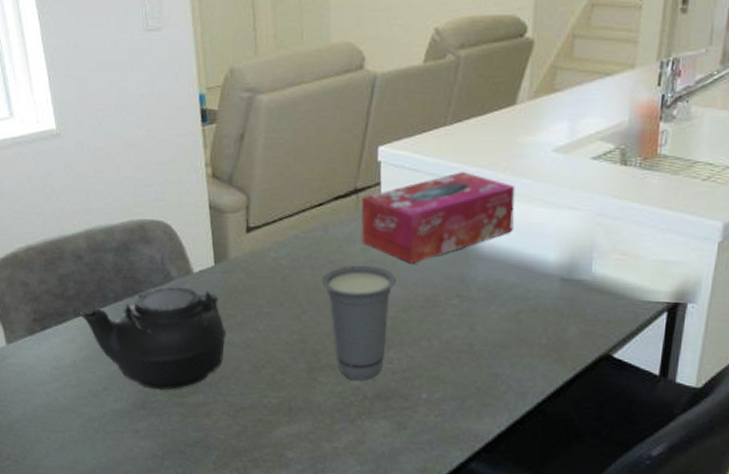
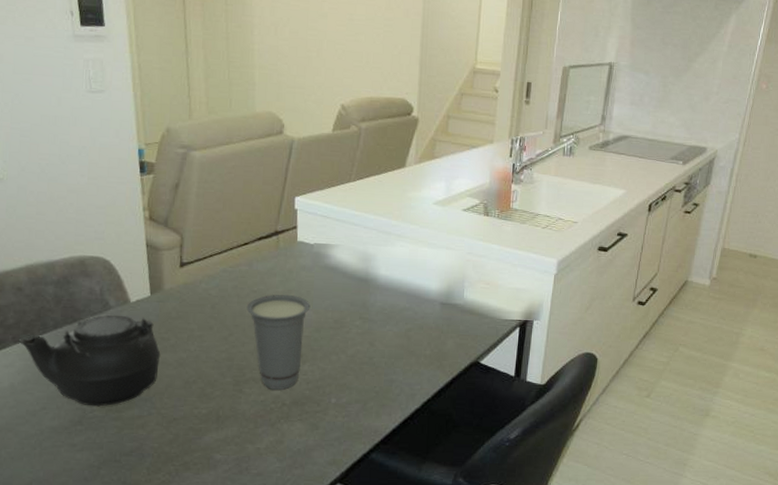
tissue box: present [361,172,515,264] -> none [280,219,405,292]

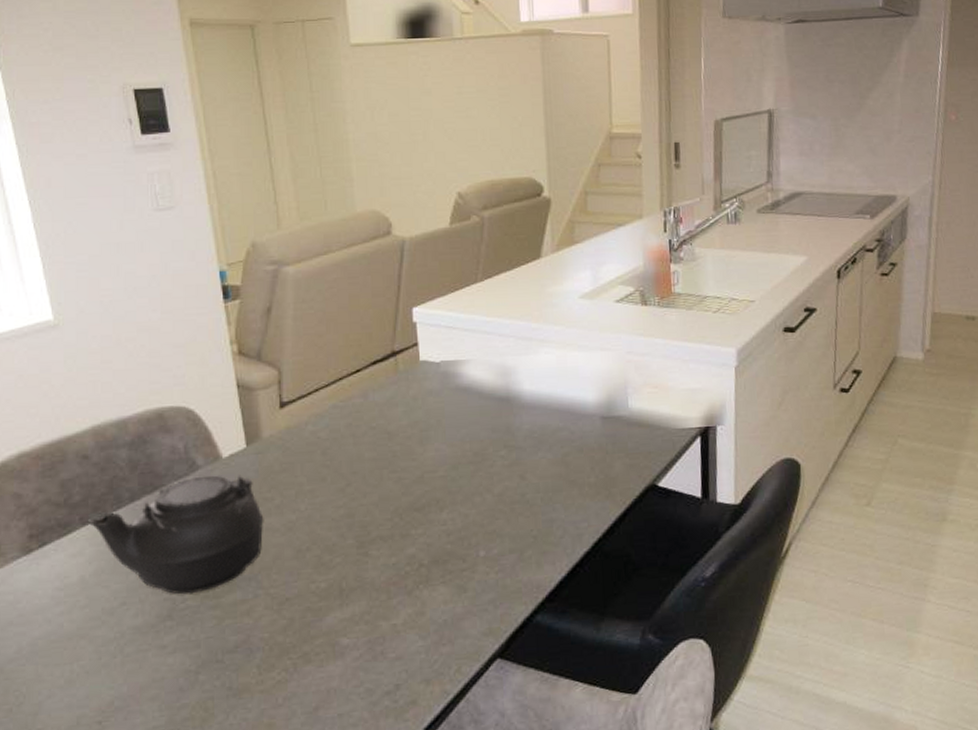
cup: present [246,294,311,391] -> none [365,427,443,549]

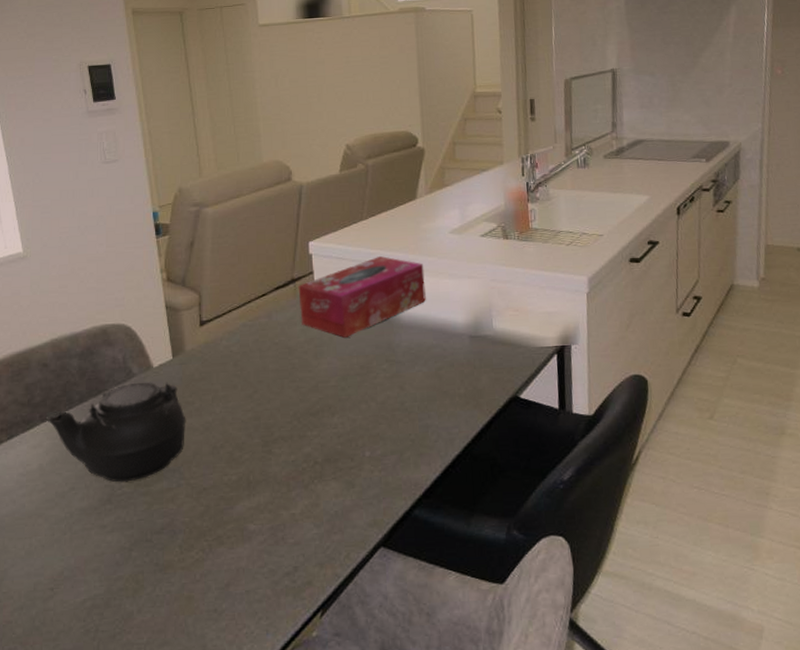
tissue box: none [400,325,551,420] -> present [298,256,426,338]

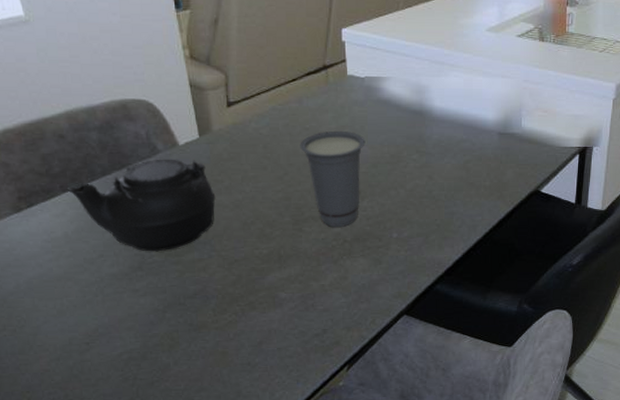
cup: none [269,343,334,448] -> present [300,130,366,228]
tissue box: present [298,256,426,338] -> none [330,49,459,127]

